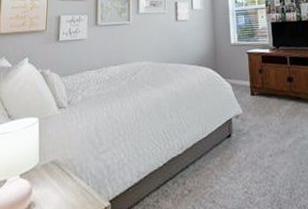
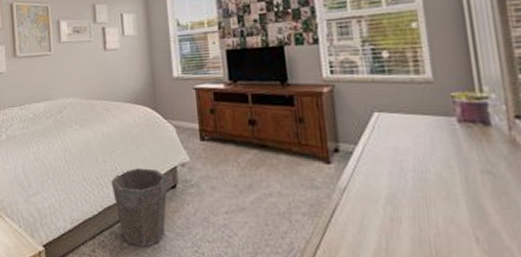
waste bin: none [176,121,224,193] -> present [111,168,168,247]

